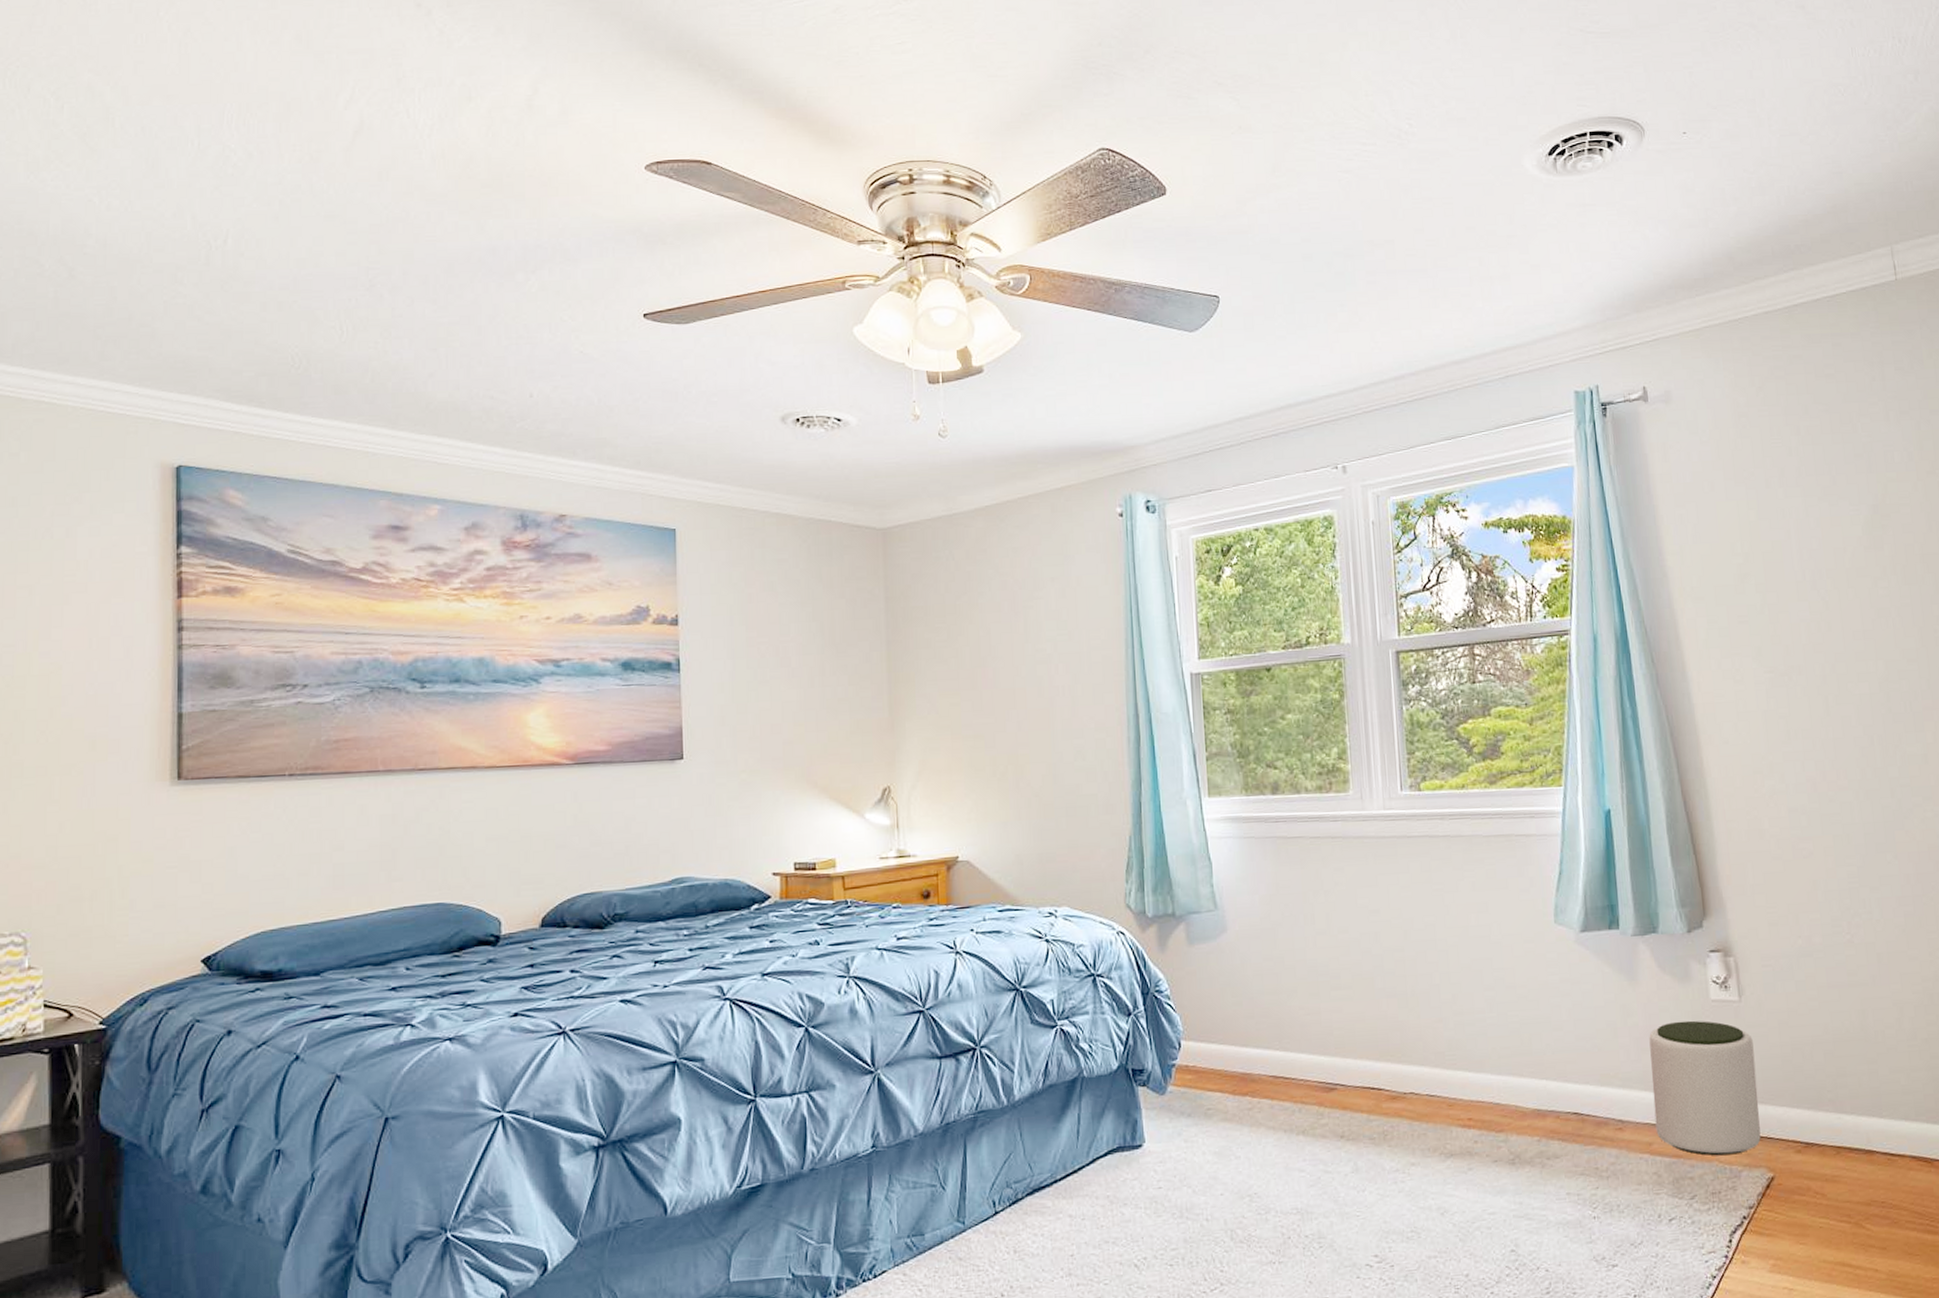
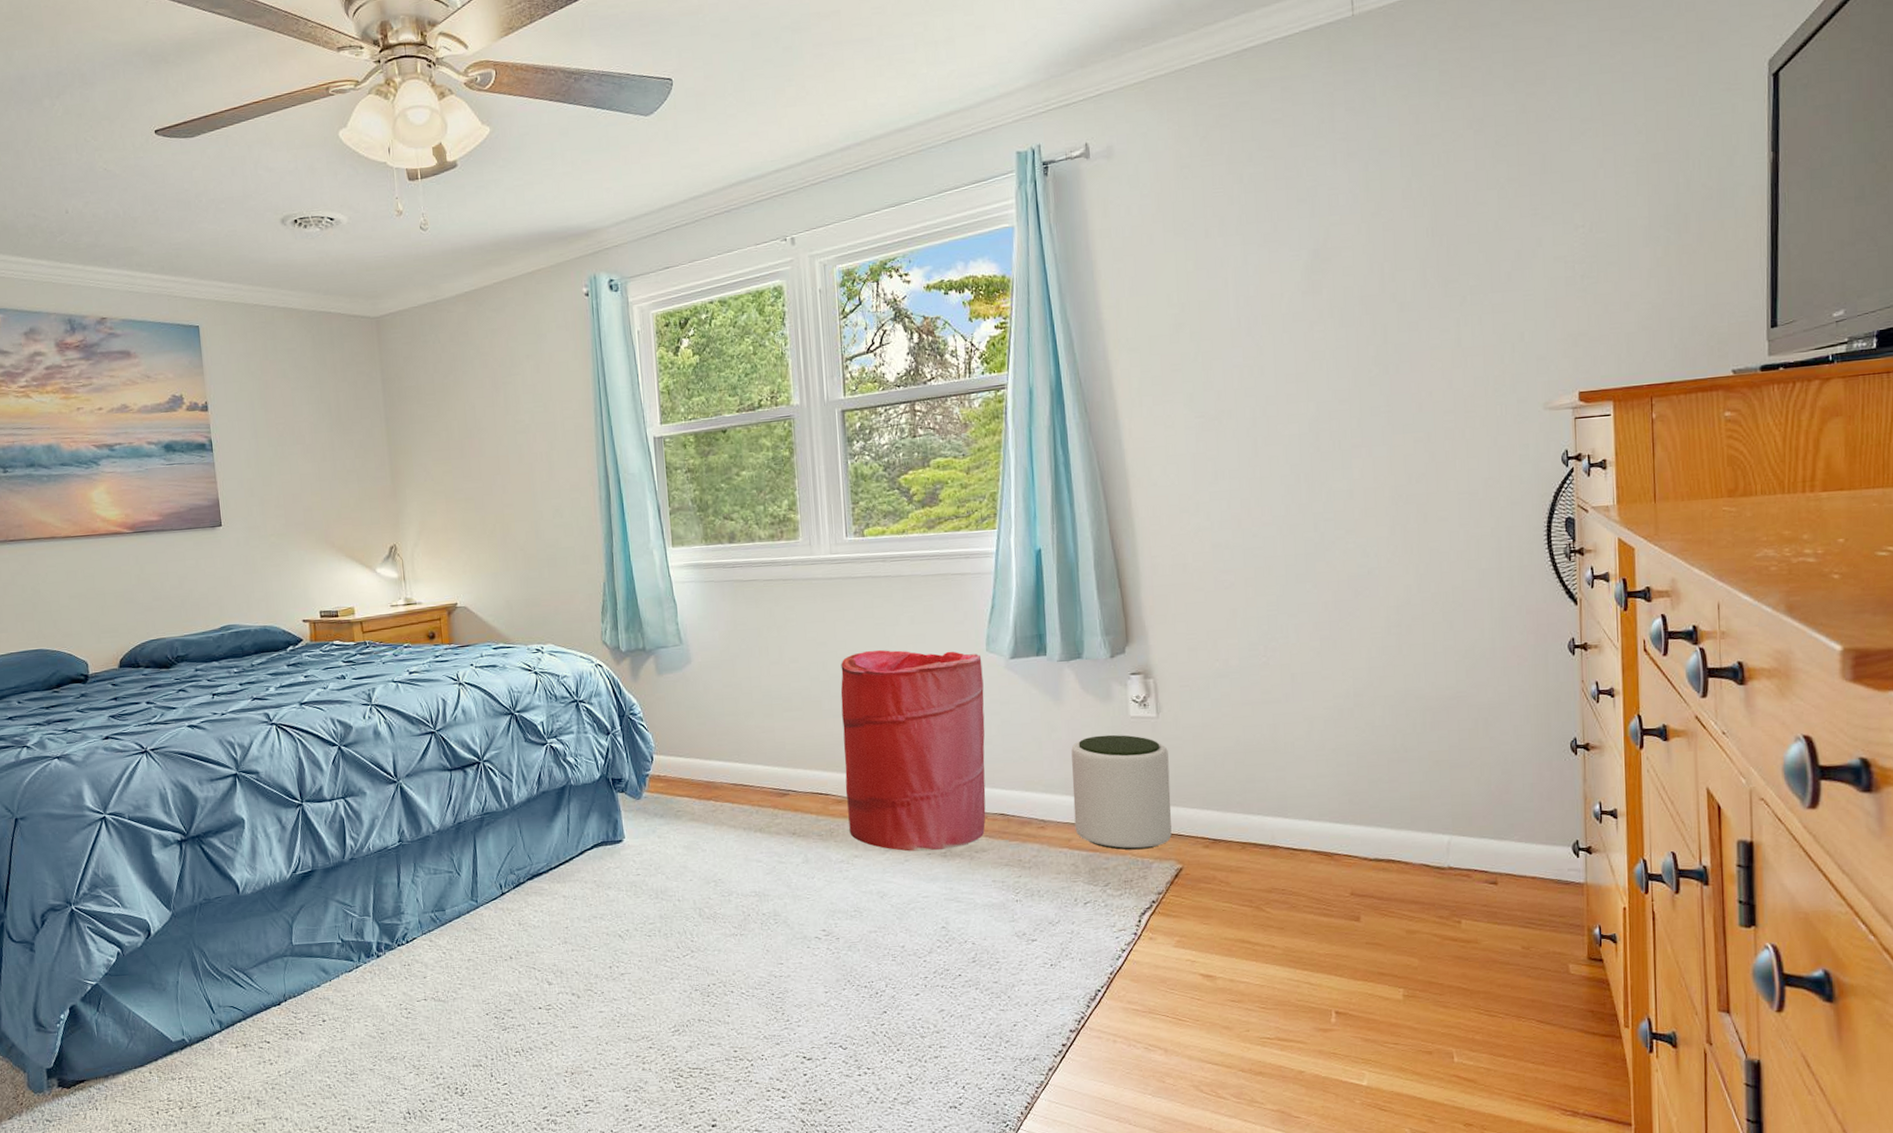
laundry hamper: none [1395,920,1558,1159] -> present [840,650,986,852]

